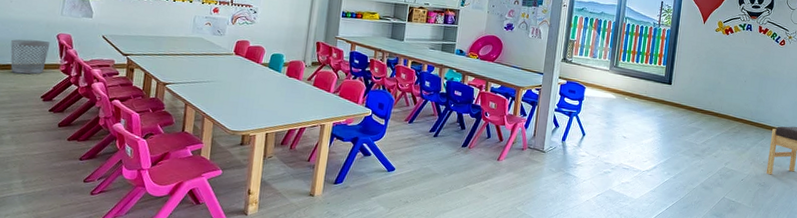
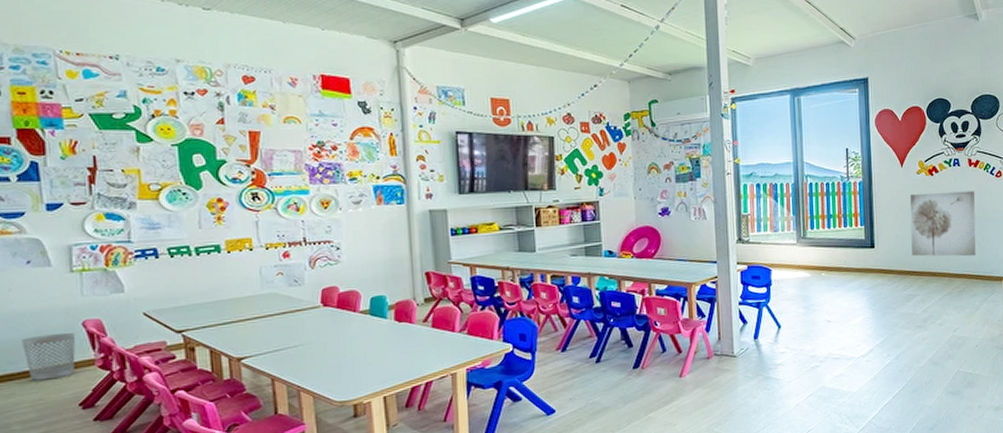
wall art: none [701,47,761,106] -> present [910,191,977,257]

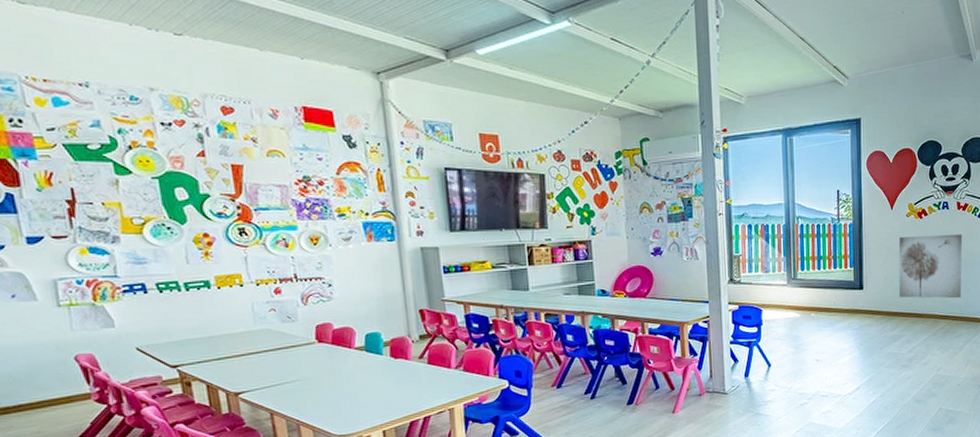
wastebasket: present [22,333,76,381] -> none [14,367,71,414]

